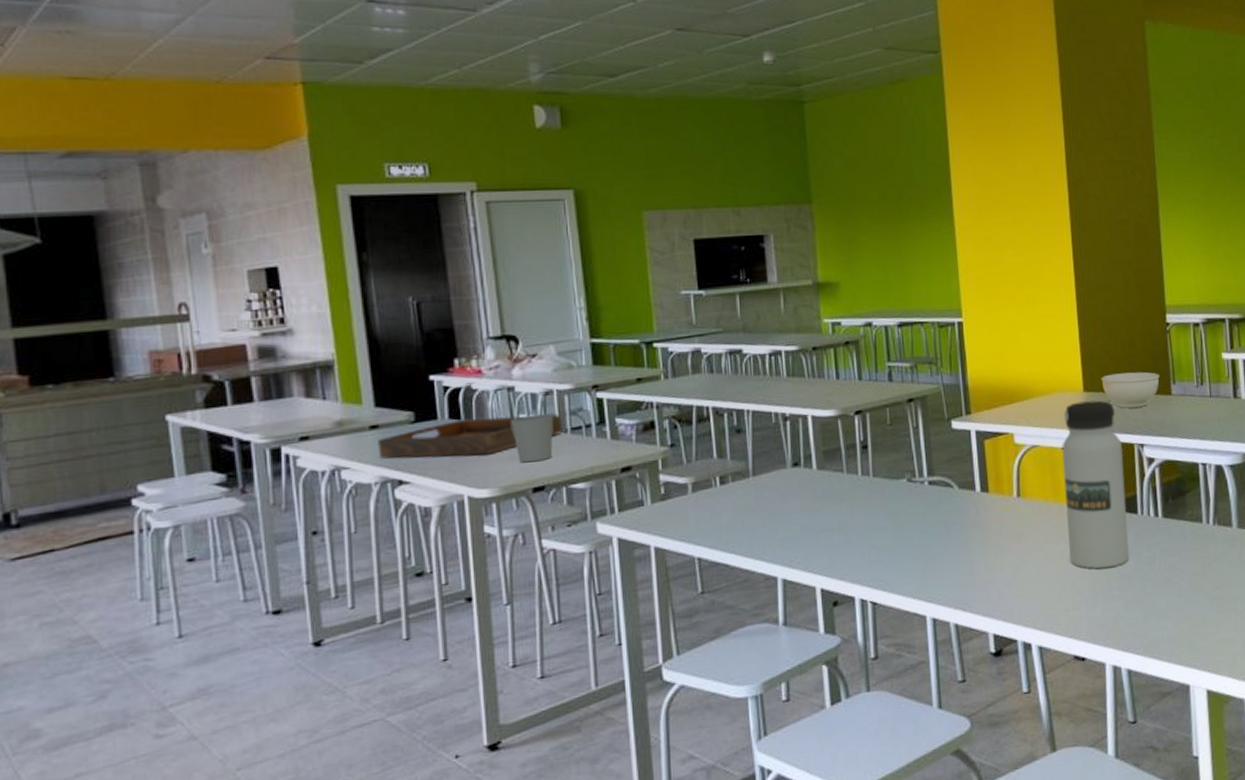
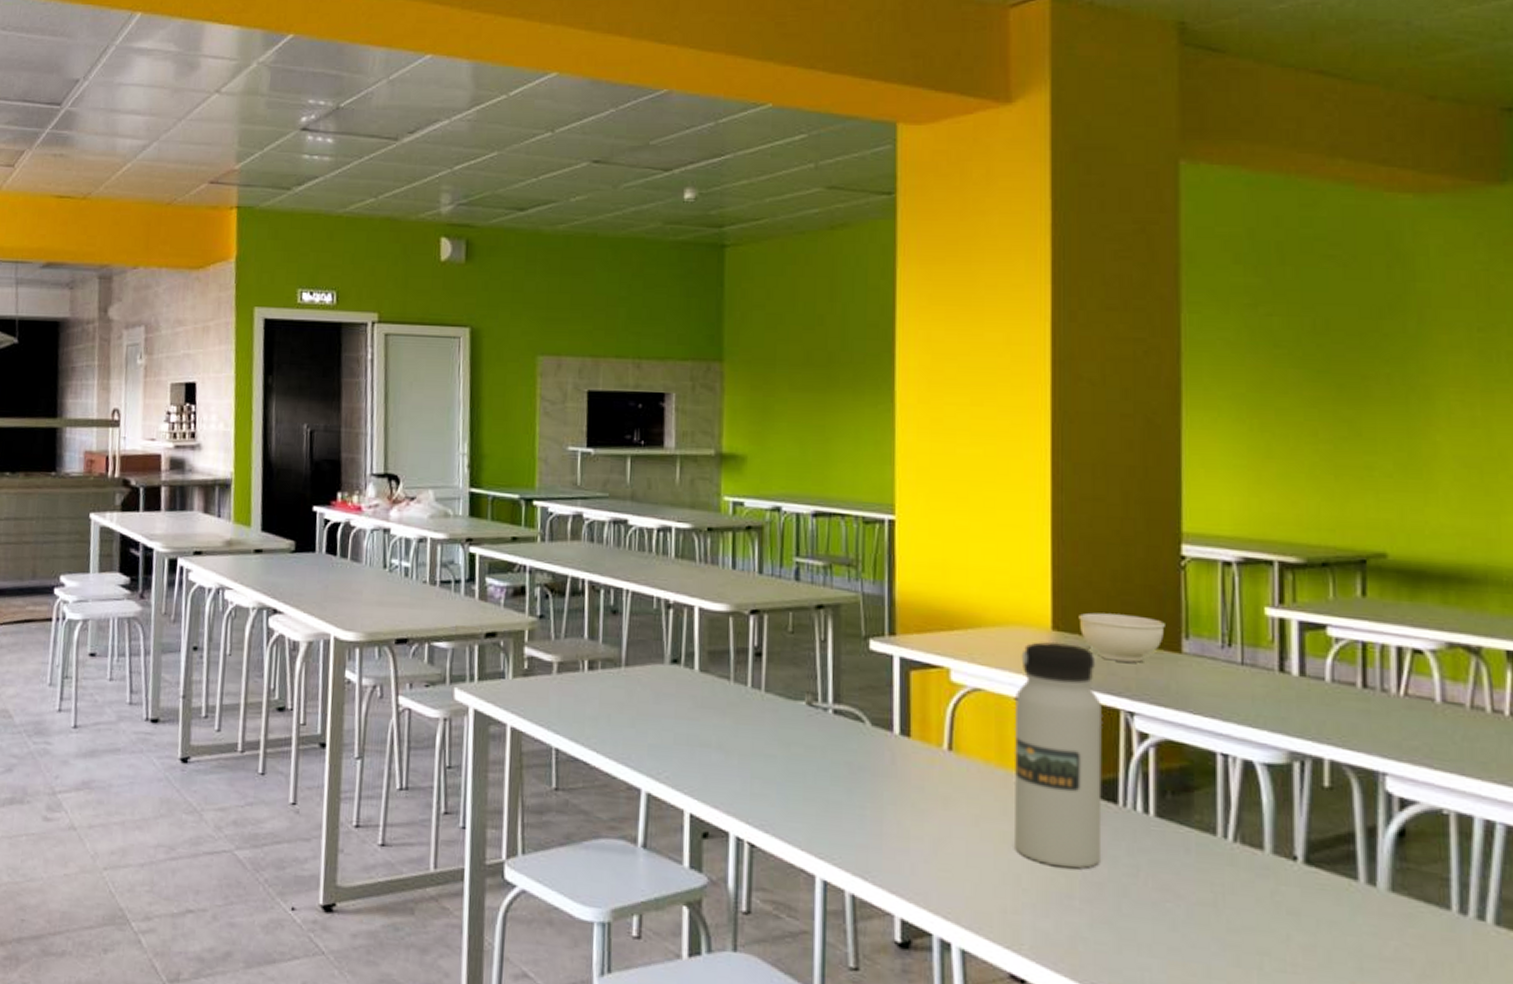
serving tray: present [378,414,562,459] -> none [259,555,433,596]
dixie cup: present [510,414,553,463] -> none [382,561,424,612]

